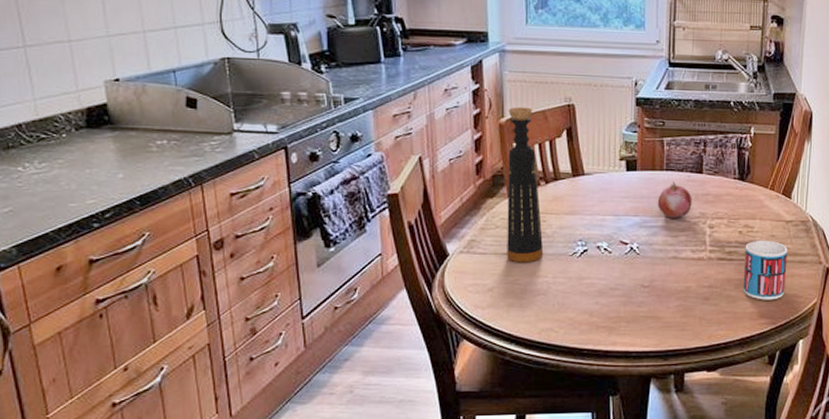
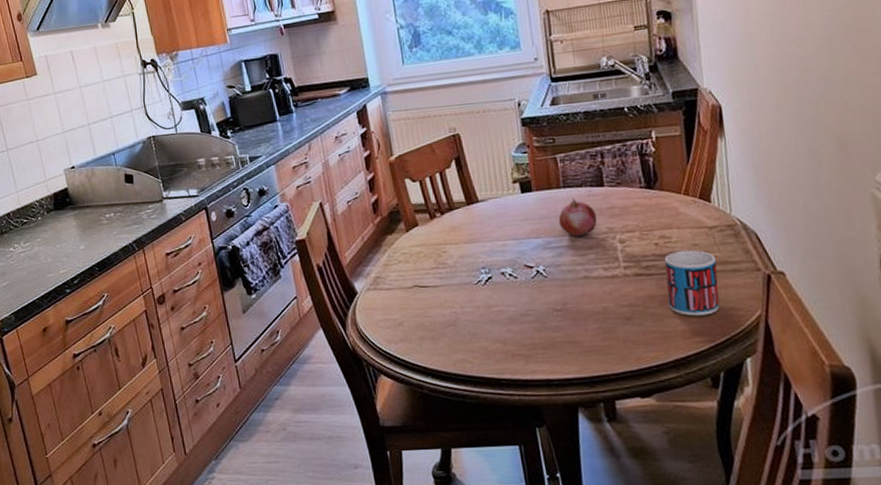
bottle: present [507,107,544,263] -> none [395,142,448,296]

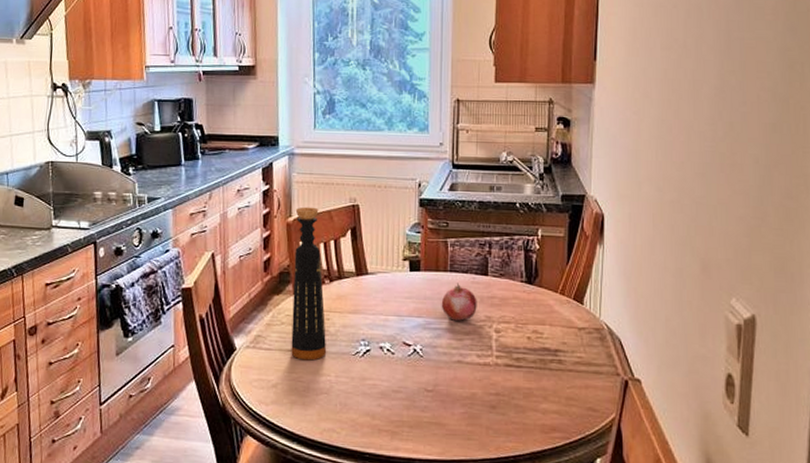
bottle: none [395,142,448,296] -> present [291,207,327,361]
mug: present [664,250,720,316] -> none [532,347,581,413]

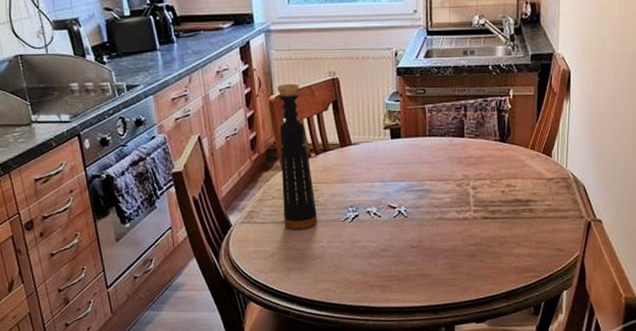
fruit: present [441,283,477,321] -> none [422,146,455,182]

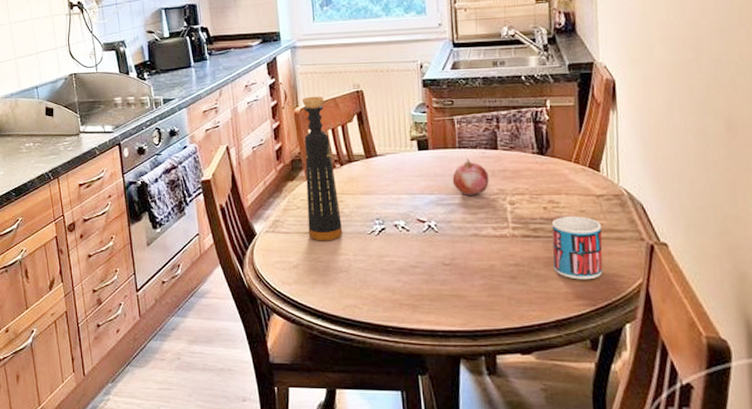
fruit: none [422,146,455,182] -> present [452,158,489,195]
mug: none [507,198,549,255] -> present [551,215,603,280]

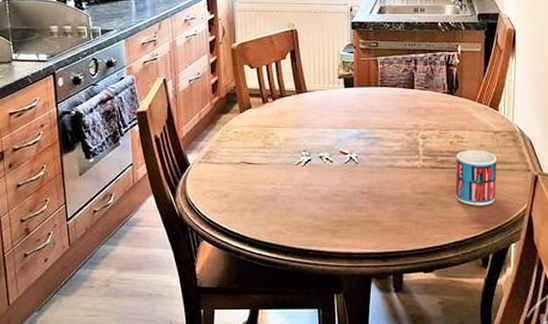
bottle: present [301,96,343,241] -> none [239,33,272,172]
fruit: present [452,158,489,195] -> none [373,96,405,130]

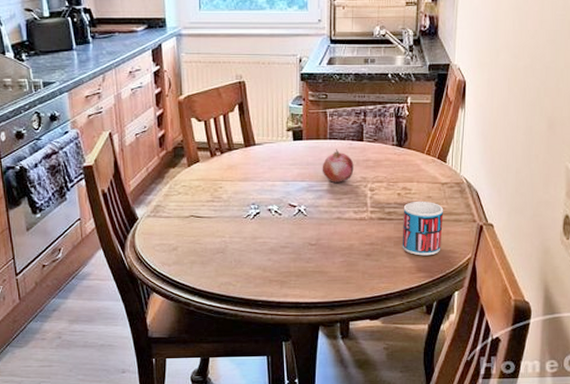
fruit: none [373,96,405,130] -> present [322,149,354,183]

